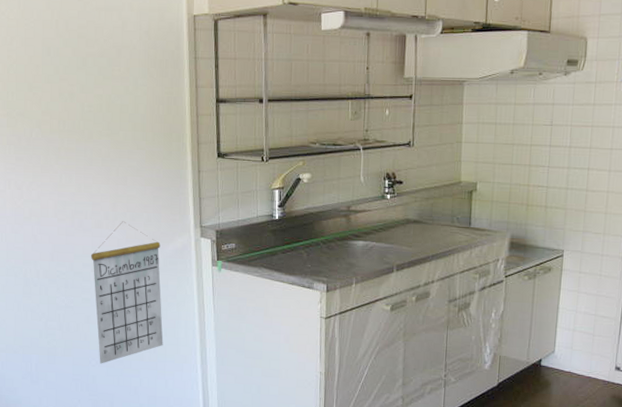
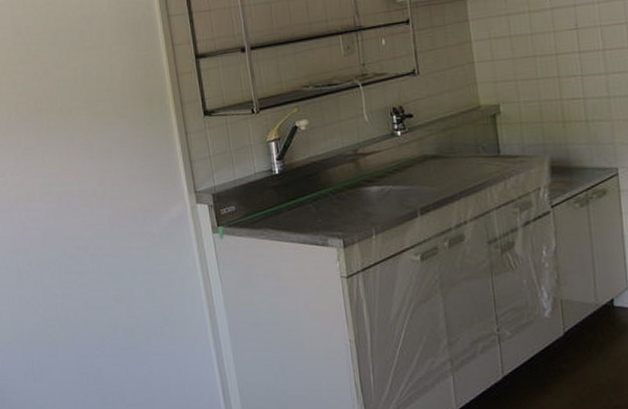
calendar: present [91,221,164,364] -> none [83,196,170,354]

